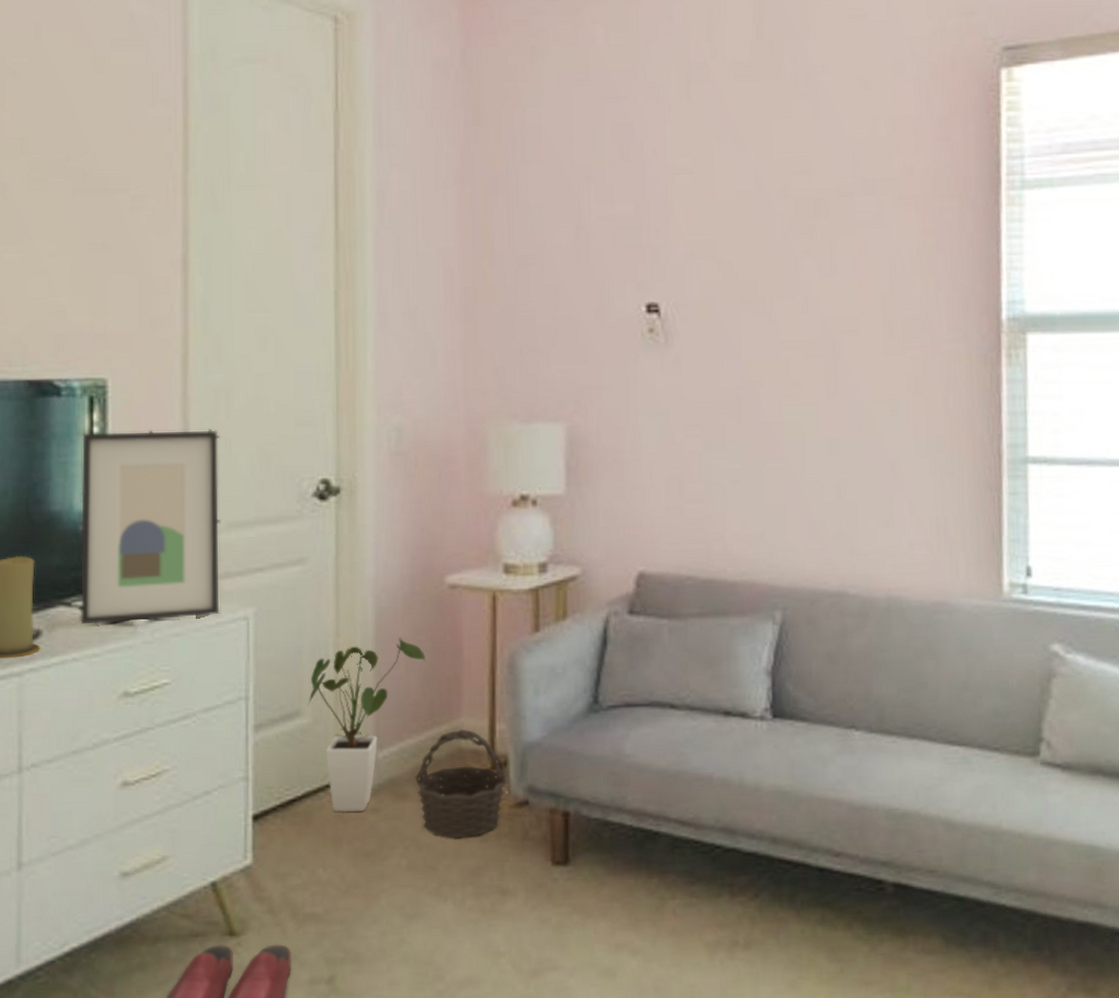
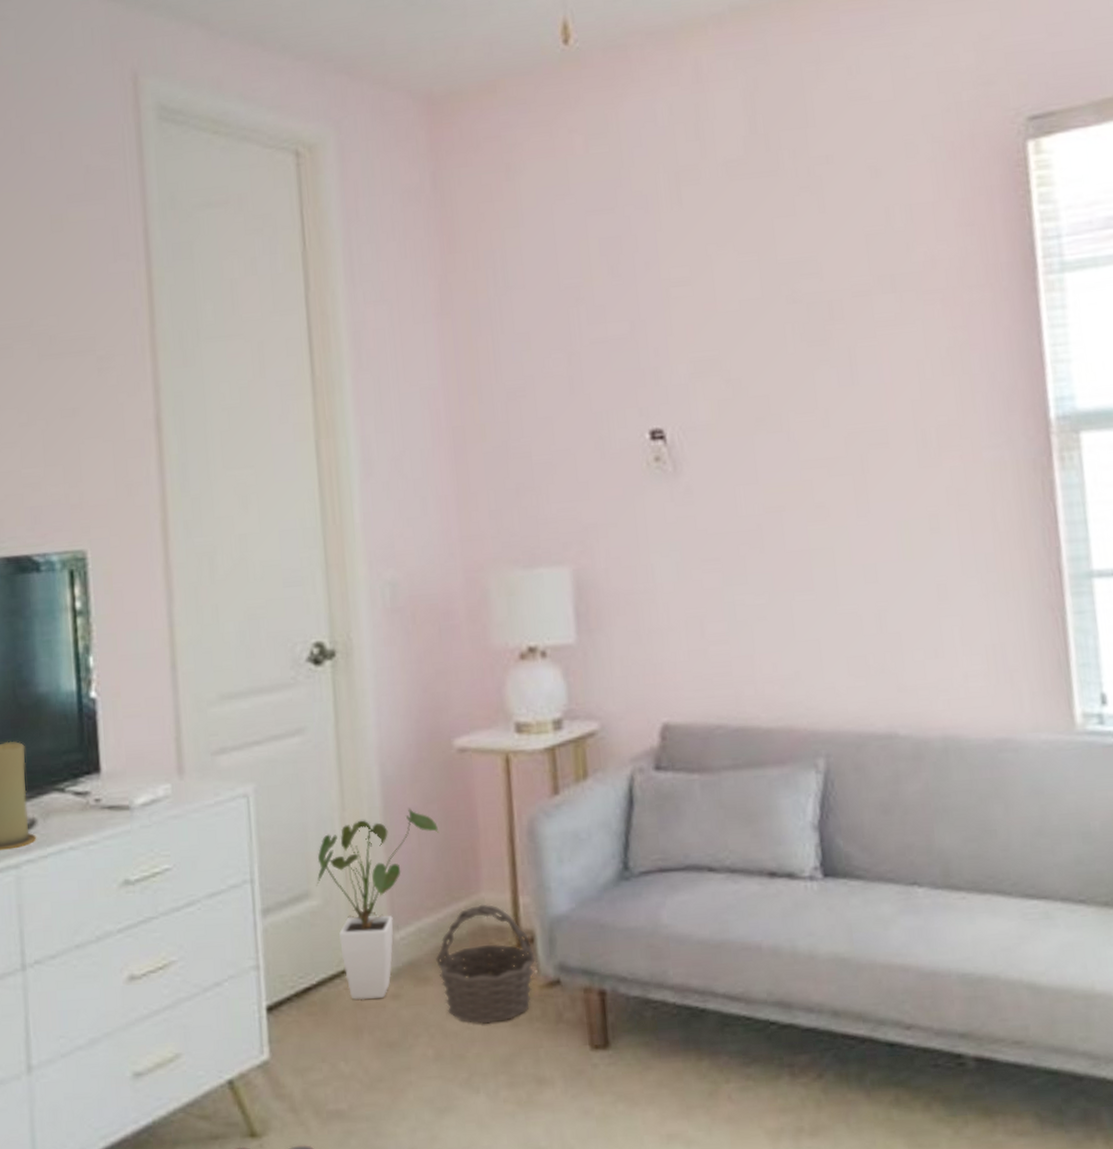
picture frame: present [79,429,221,625] -> none [65,596,217,811]

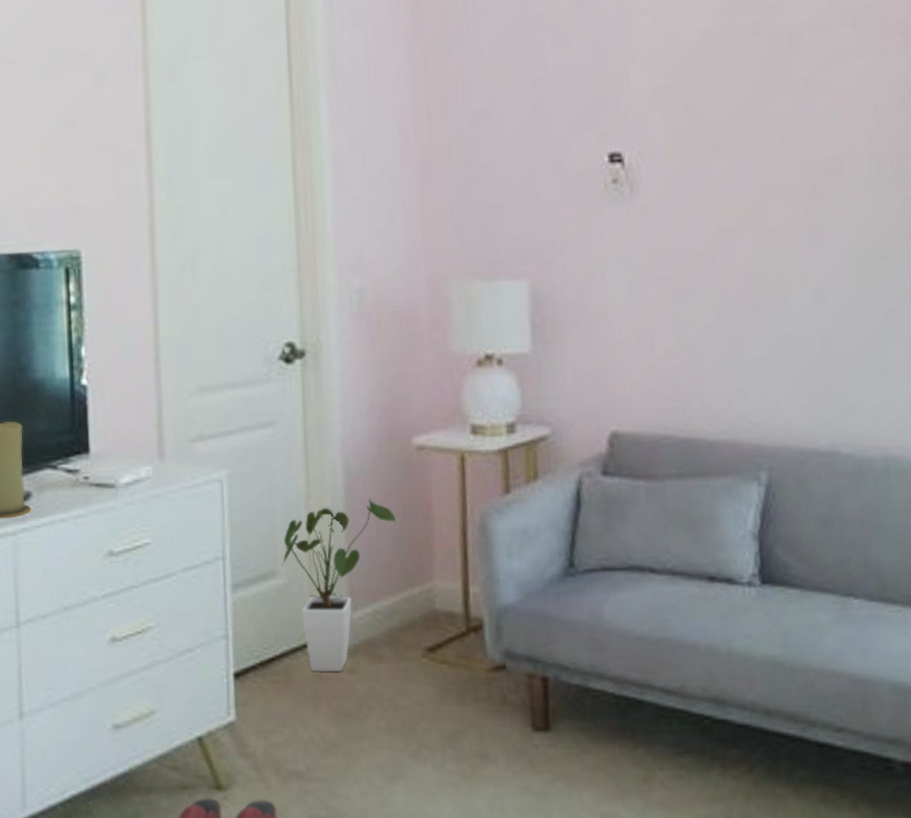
basket: present [436,904,535,1024] -> none [390,591,483,701]

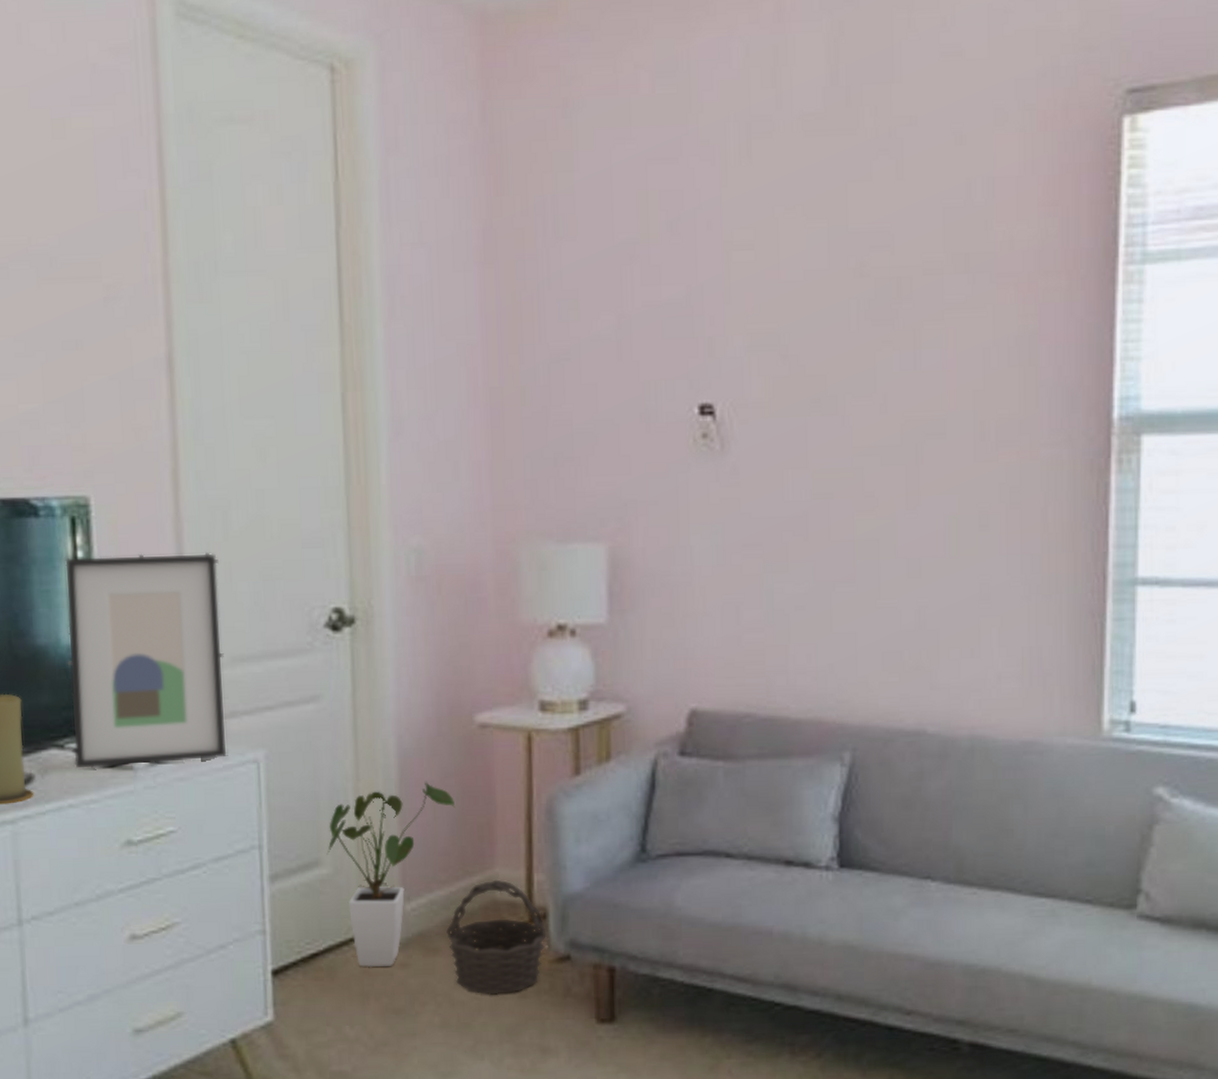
picture frame: none [60,295,194,487] -> present [65,552,226,768]
basket: none [390,591,483,701] -> present [446,879,547,995]

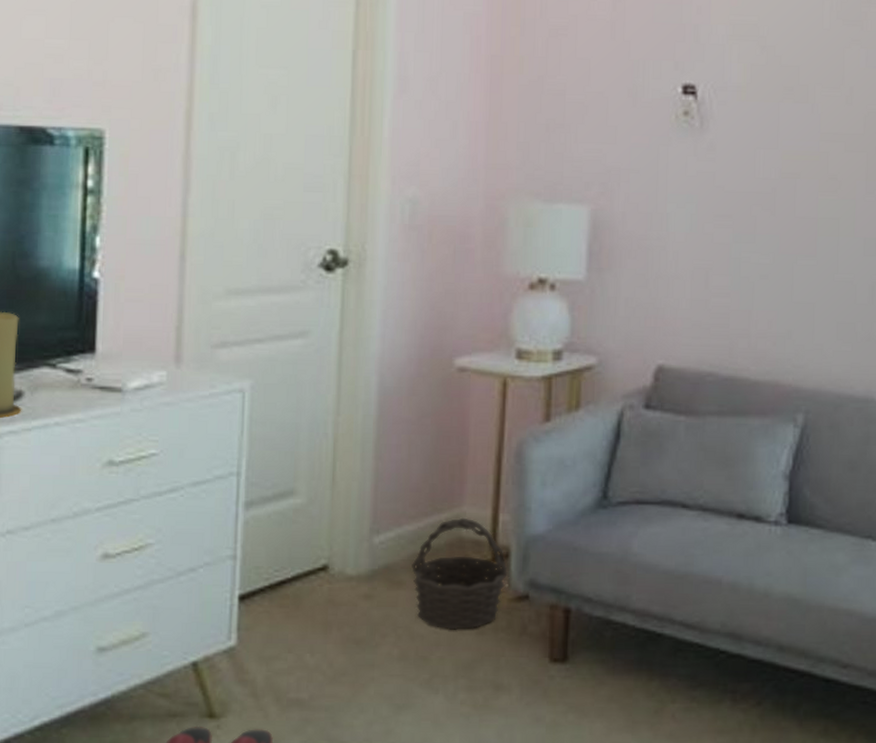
picture frame: present [65,552,226,768] -> none [65,186,223,390]
house plant: present [326,781,456,968] -> none [302,419,430,598]

